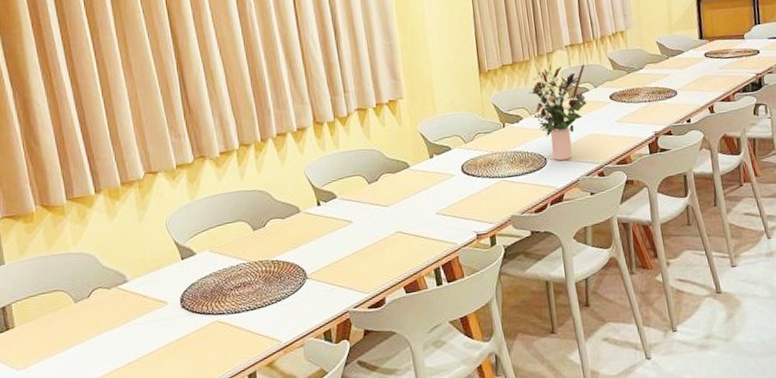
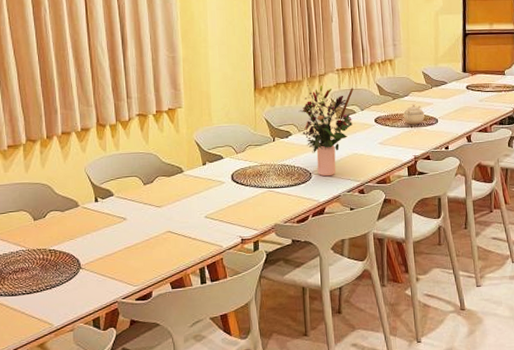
teapot: none [639,76,663,100] -> present [402,104,425,125]

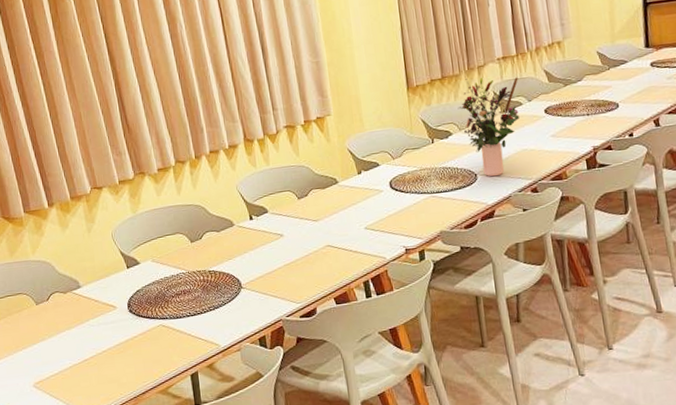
teapot: present [402,104,425,125] -> none [576,89,603,113]

